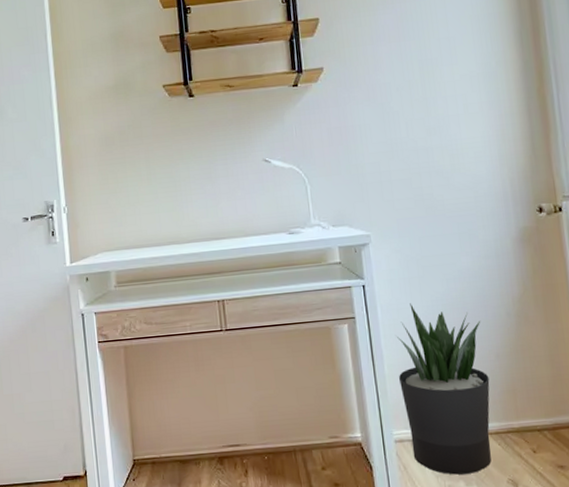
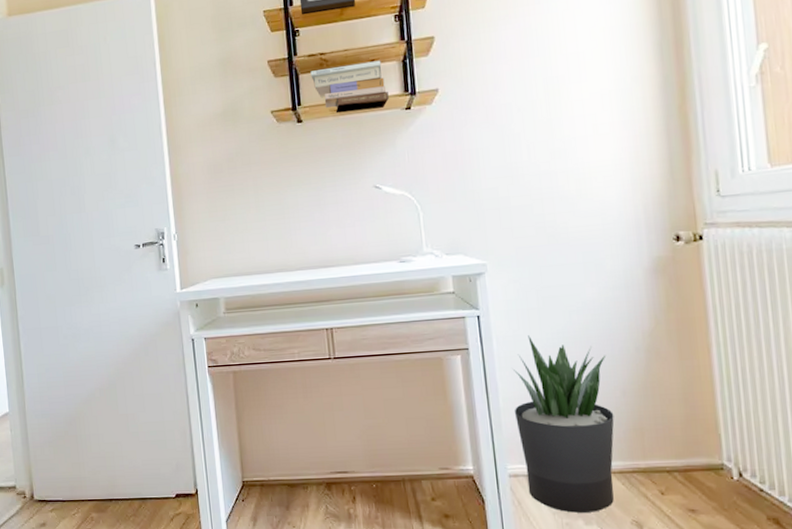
books: none [201,39,277,89] -> present [310,60,389,114]

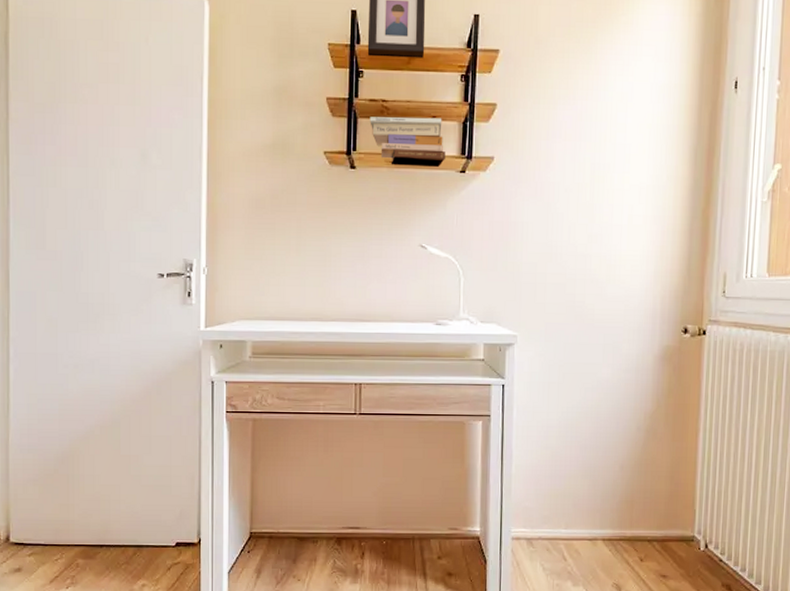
planter: present [512,335,615,513] -> none [525,407,612,575]

